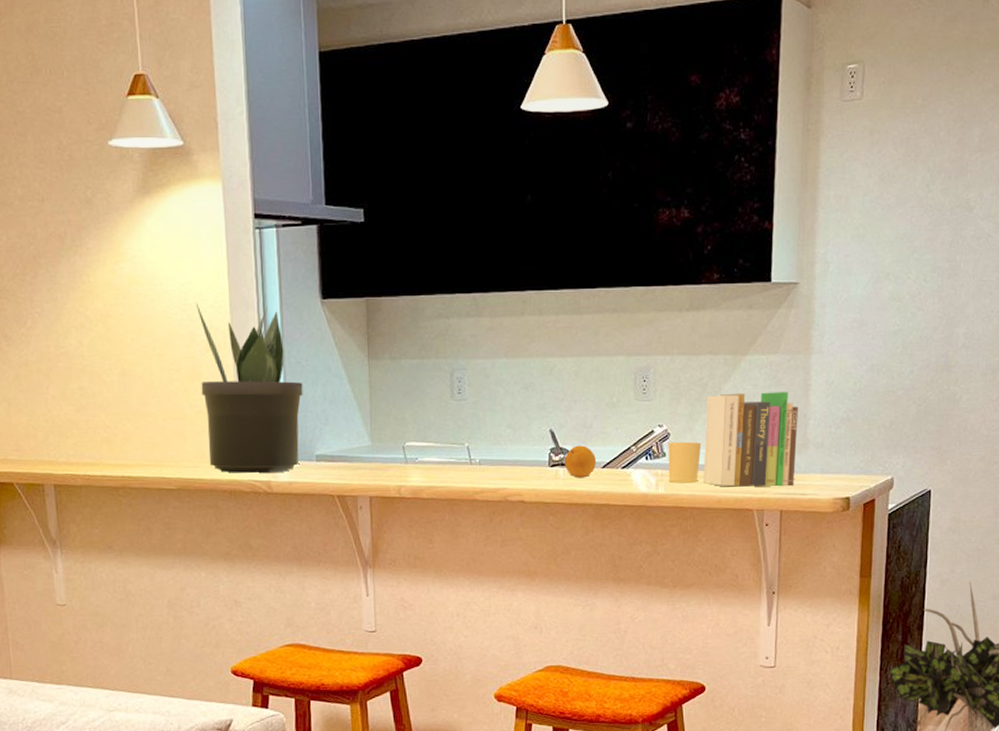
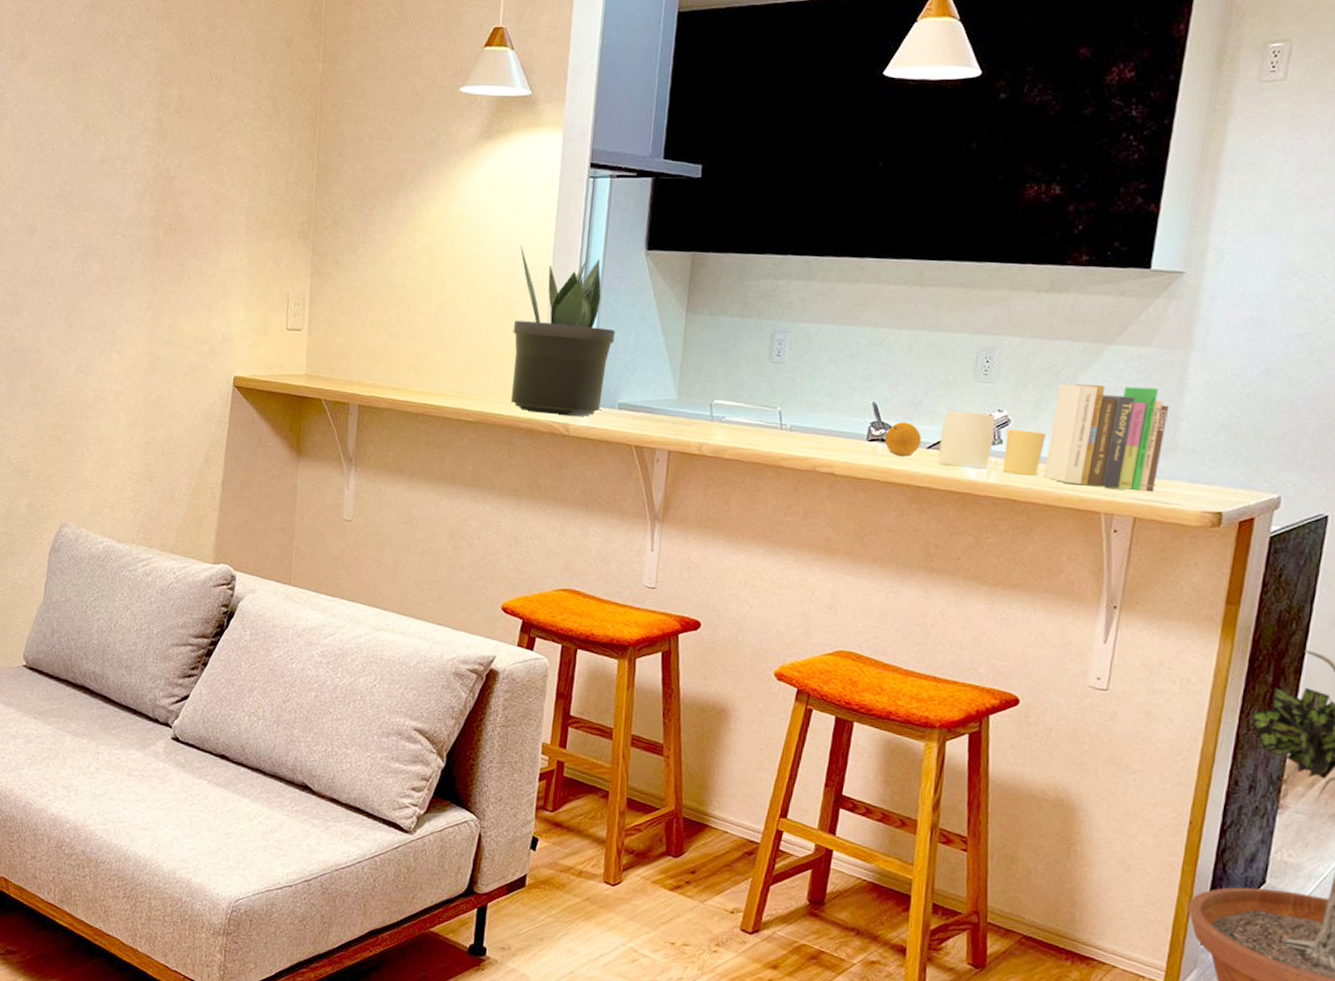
mug: none [612,429,658,482] -> present [938,410,996,469]

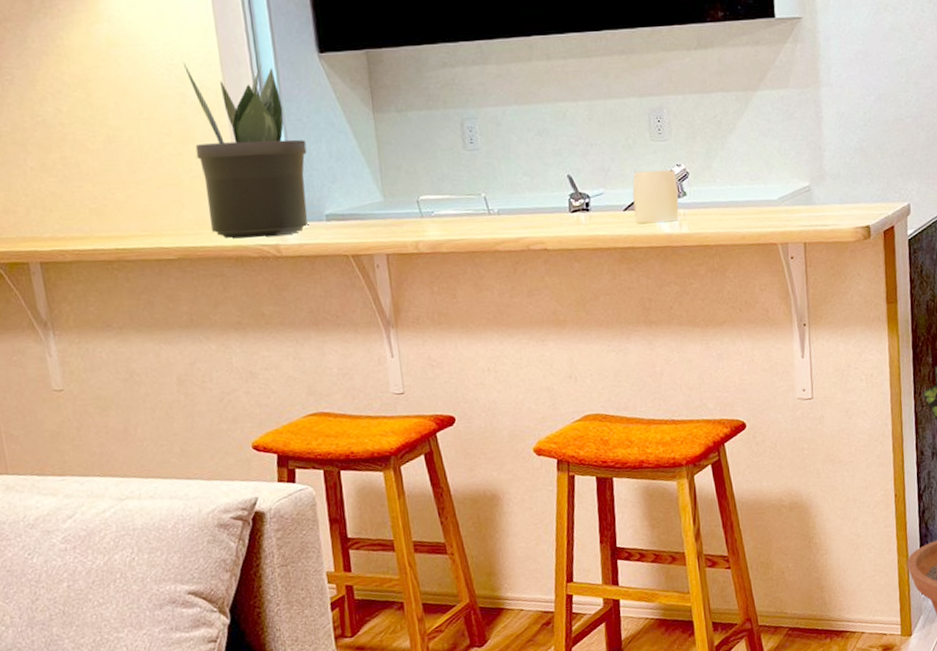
fruit: present [884,422,921,457] -> none [584,189,617,223]
mug: present [1002,429,1047,476] -> none [687,179,721,222]
books: present [1044,384,1169,493] -> none [722,125,815,222]

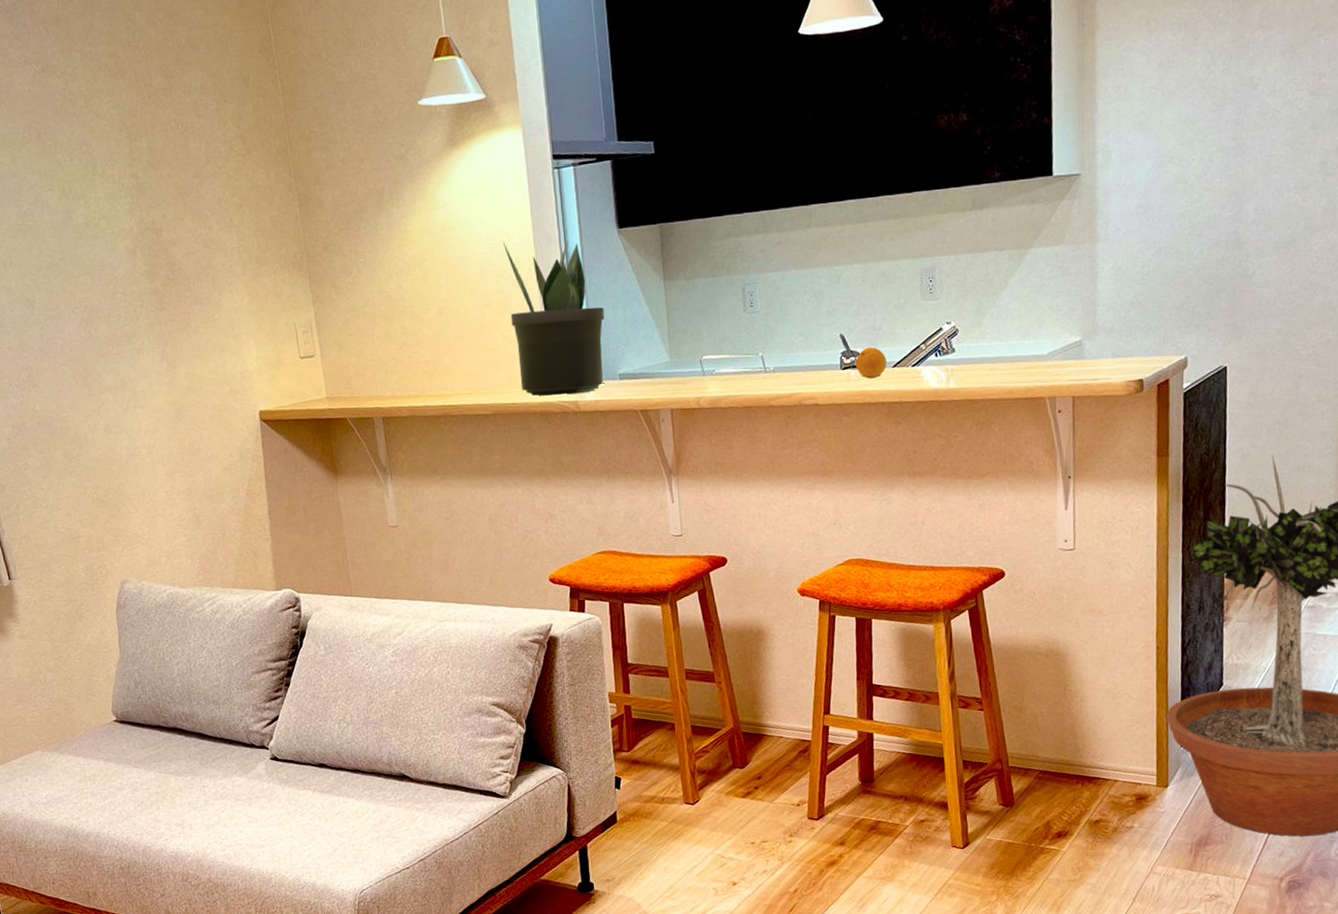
fruit: none [584,189,617,223] -> present [855,347,887,379]
mug: present [632,170,679,224] -> none [902,327,947,380]

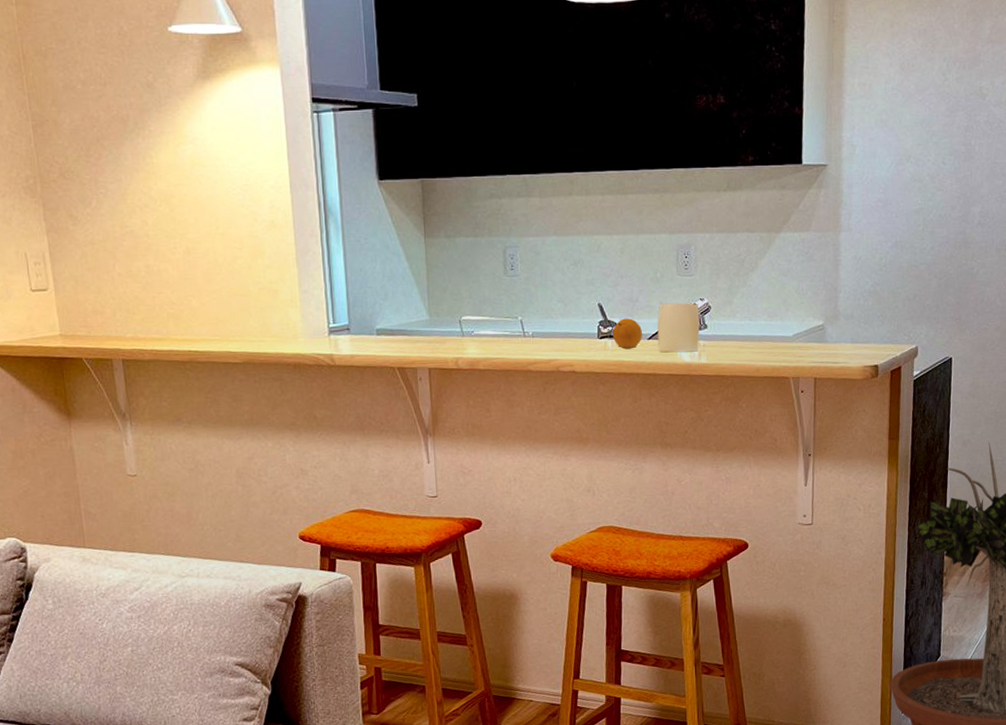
planter: present [502,239,605,396] -> none [256,184,363,347]
mug: none [902,327,947,380] -> present [657,303,700,353]

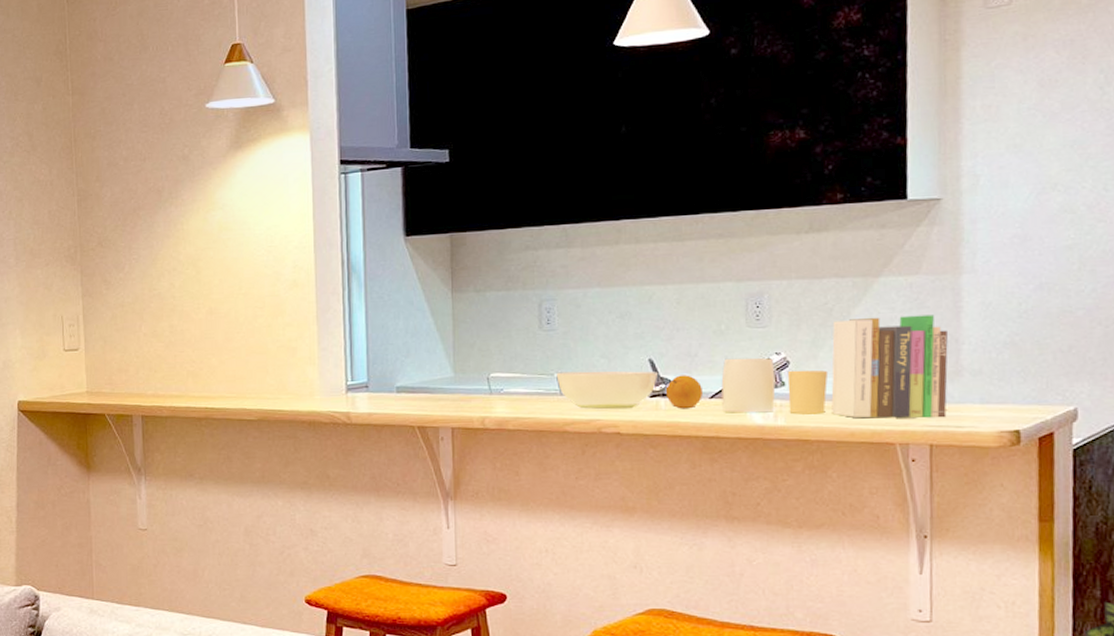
bowl: none [520,314,606,351] -> present [556,370,659,410]
mug: none [709,314,741,353] -> present [787,370,829,415]
books: none [742,267,829,356] -> present [831,315,948,419]

